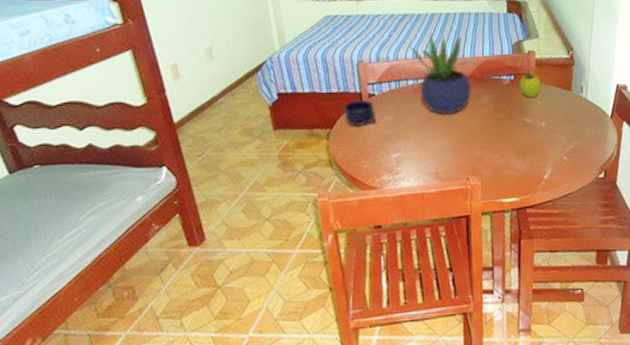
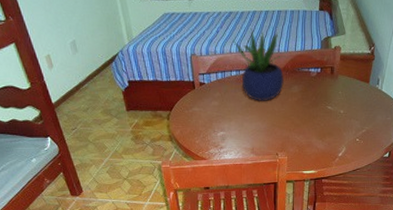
mug: present [342,99,377,126] -> none [179,87,206,109]
fruit: present [519,70,541,98] -> none [324,64,343,89]

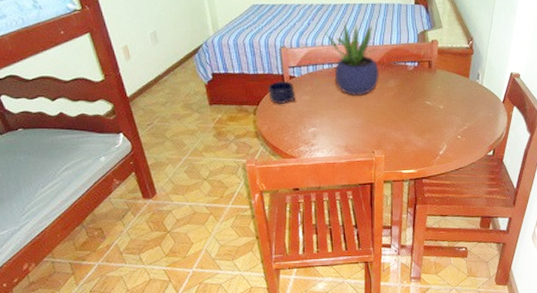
mug: none [179,87,206,109] -> present [267,80,296,104]

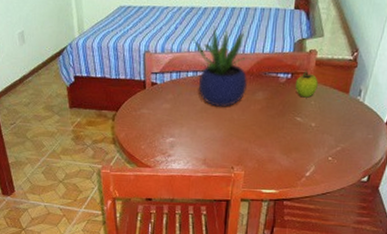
mug: present [267,80,296,104] -> none [127,86,157,111]
fruit: none [422,58,442,83] -> present [294,70,318,98]

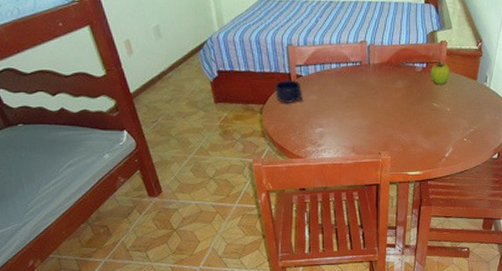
mug: none [127,86,157,111] -> present [274,79,303,103]
potted plant: present [193,20,250,107] -> none [334,13,388,96]

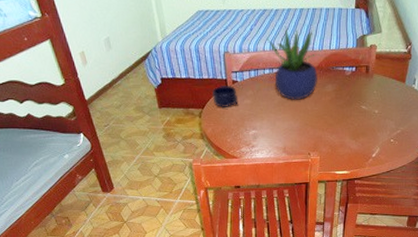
potted plant: none [334,13,388,96] -> present [267,20,319,100]
fruit: present [430,59,450,85] -> none [359,63,379,88]

